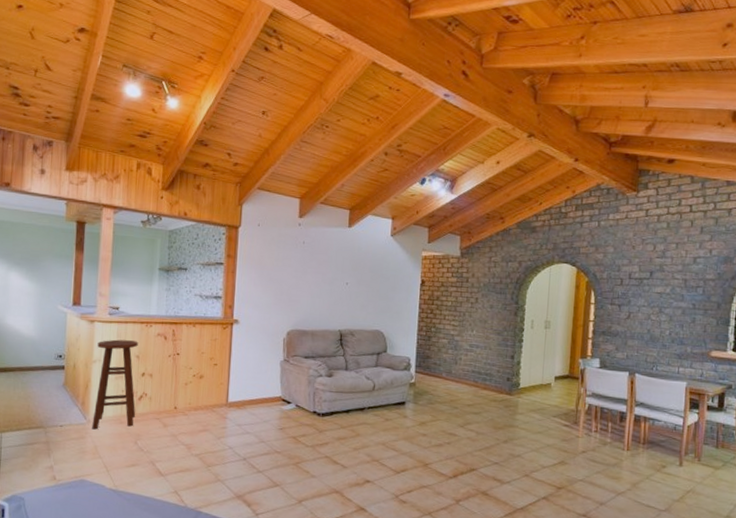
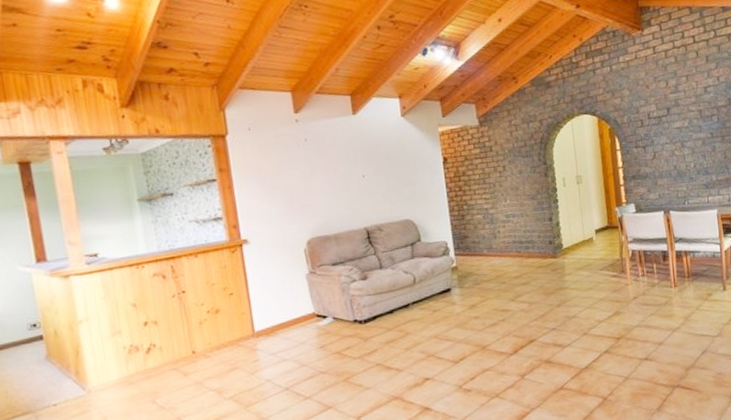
bar stool: present [92,339,138,430] -> none [79,287,147,400]

